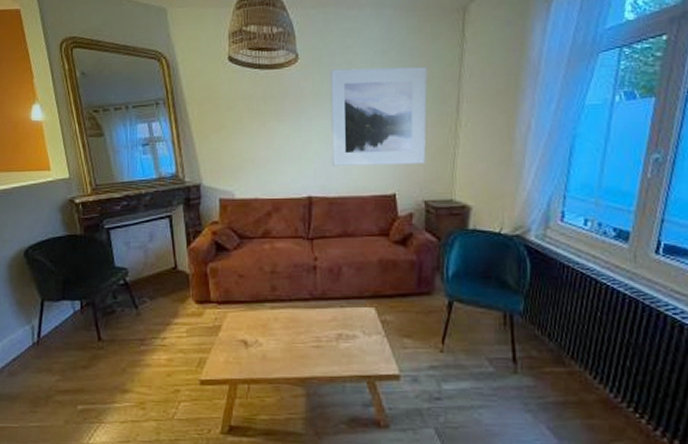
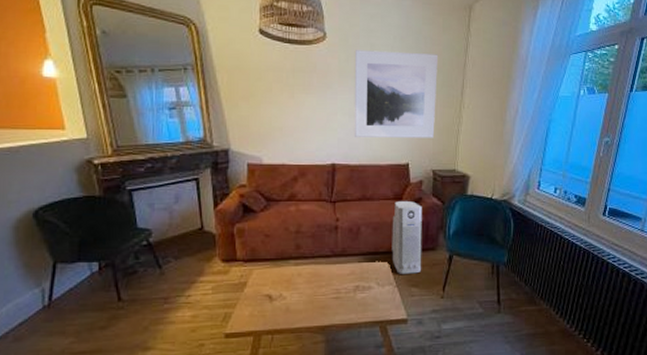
air purifier: none [378,238,415,322] -> present [392,201,422,274]

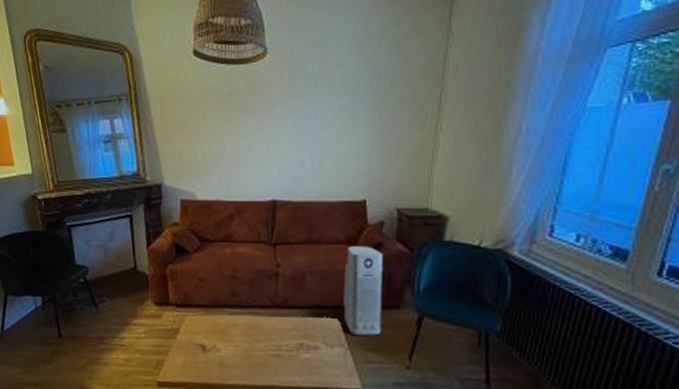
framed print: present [354,50,439,138] -> none [298,63,407,169]

